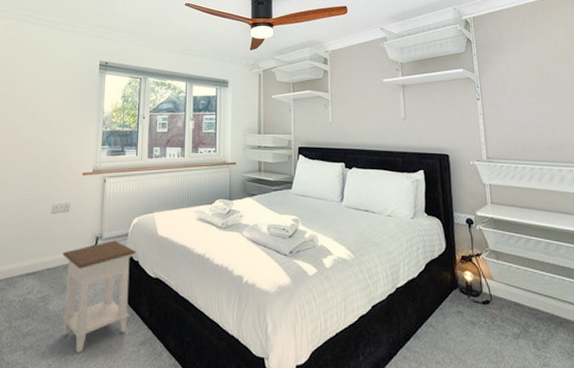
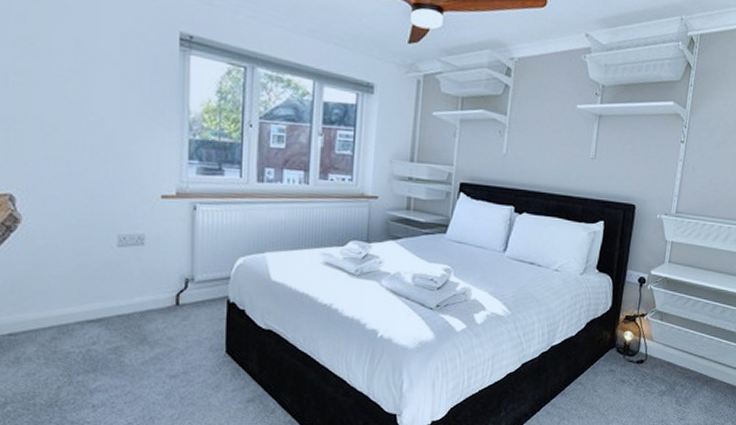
nightstand: present [62,240,136,353] -> none [138,284,242,410]

